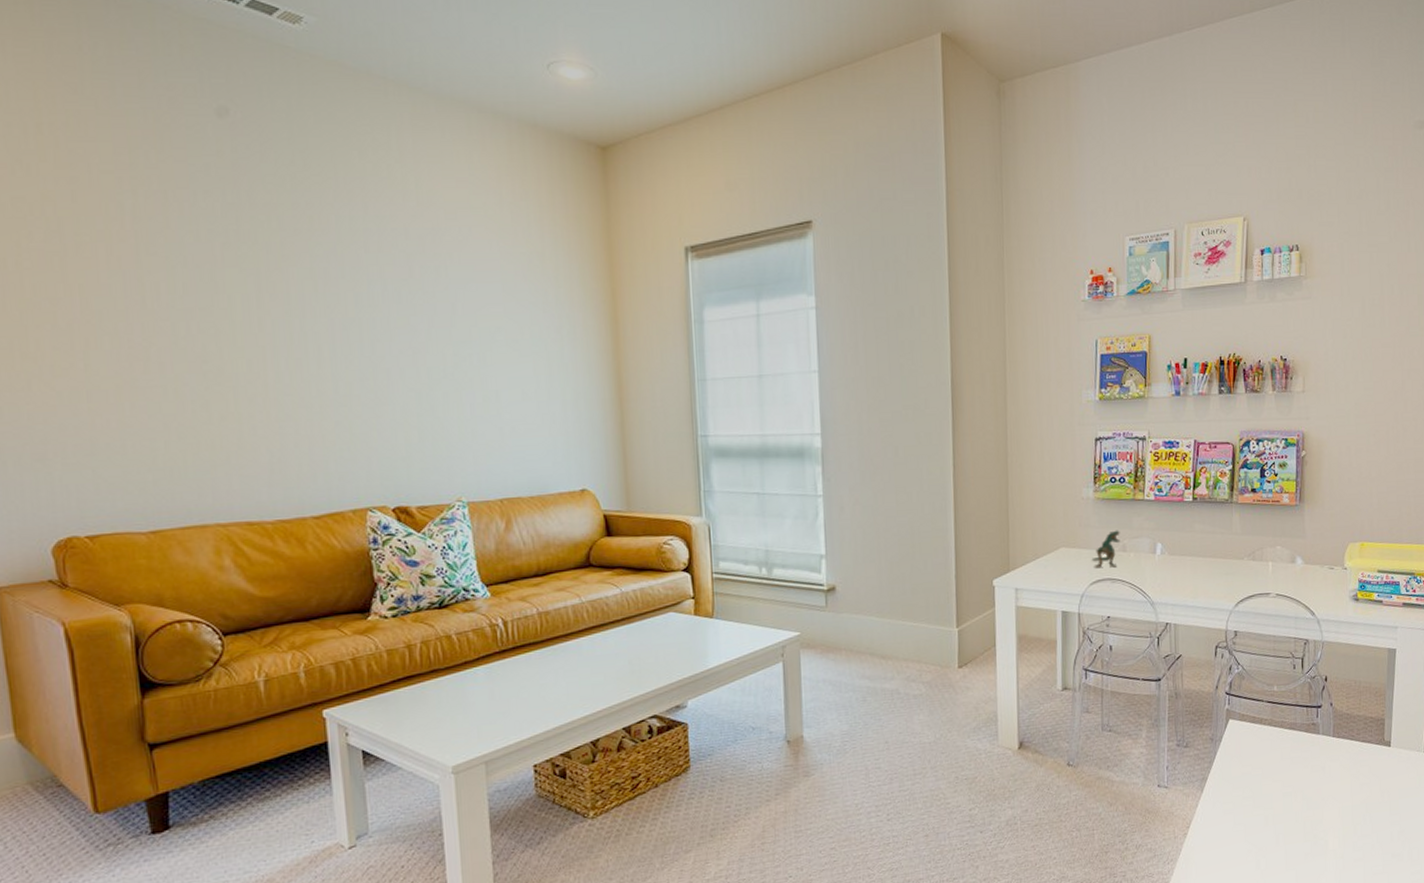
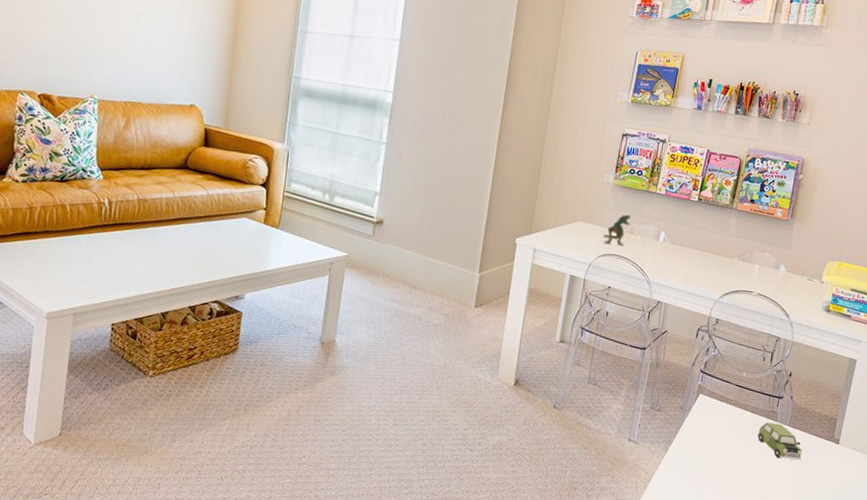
toy car: none [1299,736,1352,775] -> present [757,422,802,460]

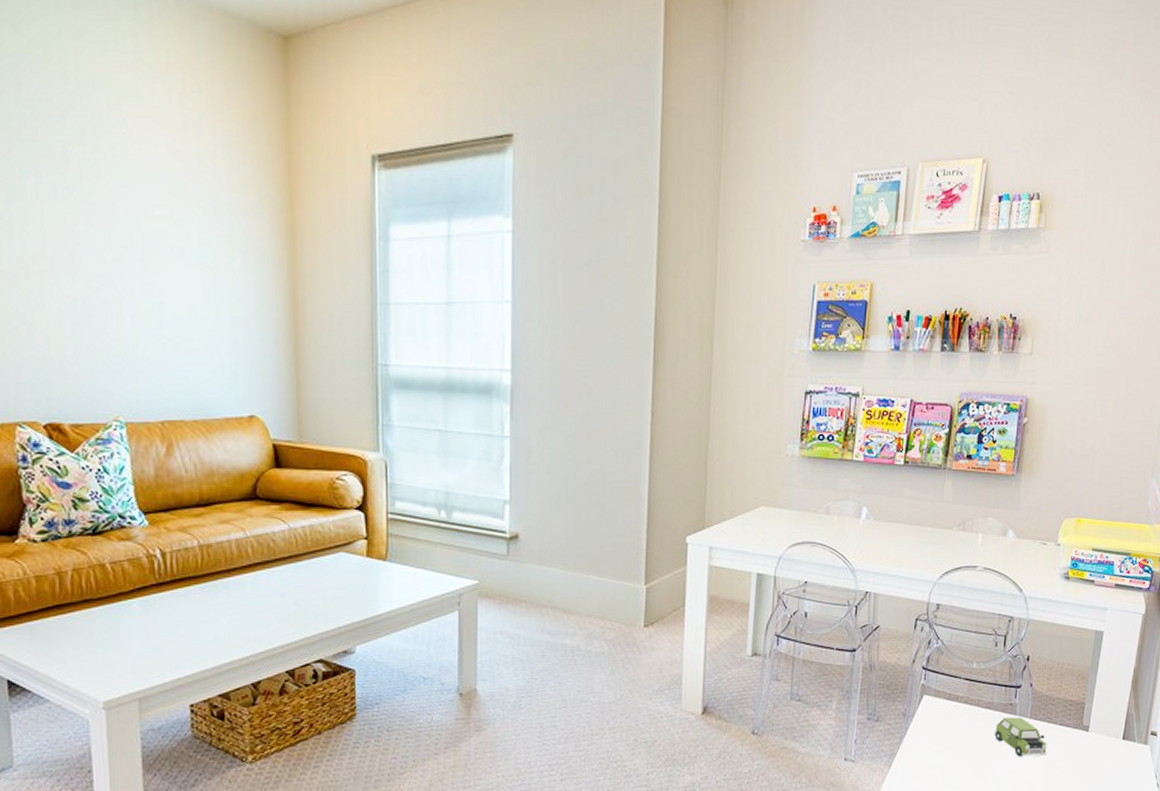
toy dinosaur: present [603,214,631,246] -> none [793,491,825,531]

